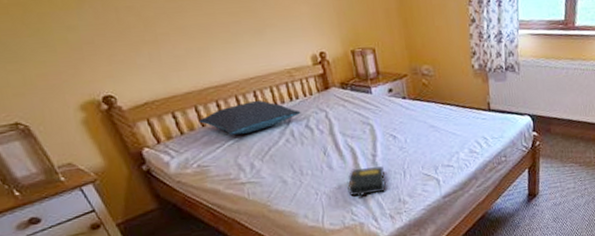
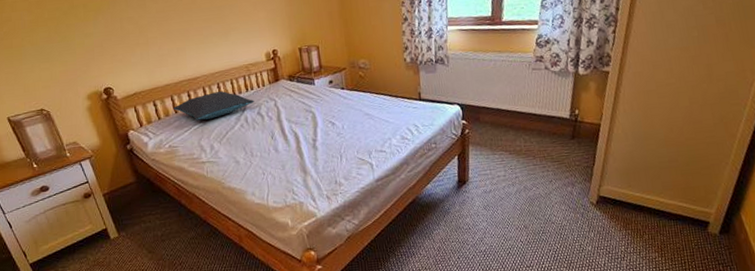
book: present [347,166,387,198] -> none [290,150,325,178]

